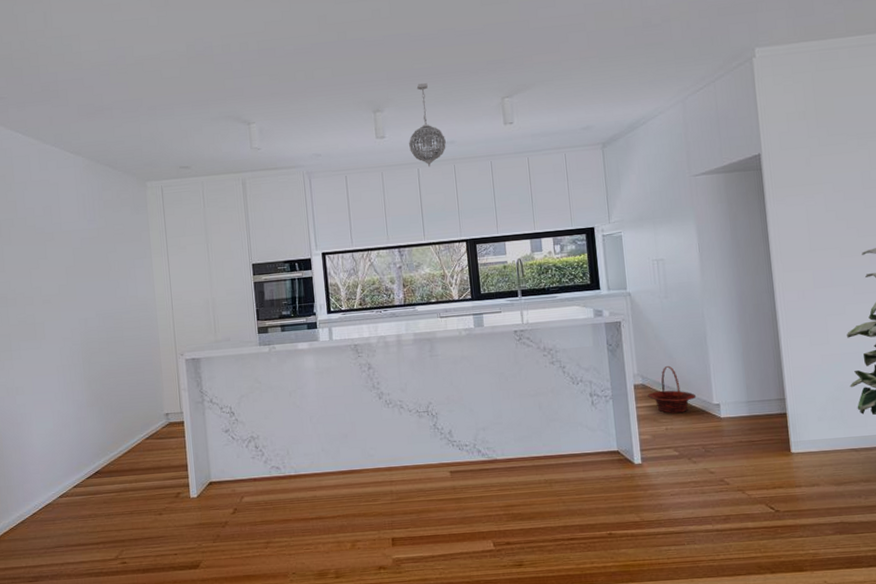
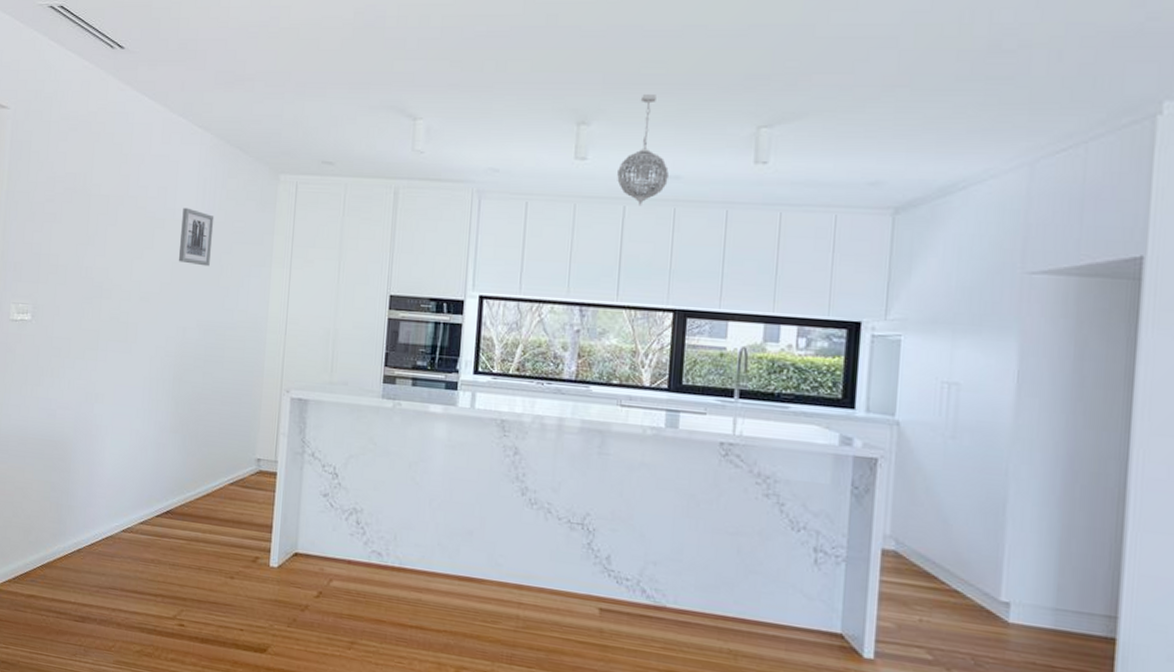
wall art: none [68,220,99,266] -> present [178,207,214,267]
basket: present [647,365,697,414] -> none [900,532,976,603]

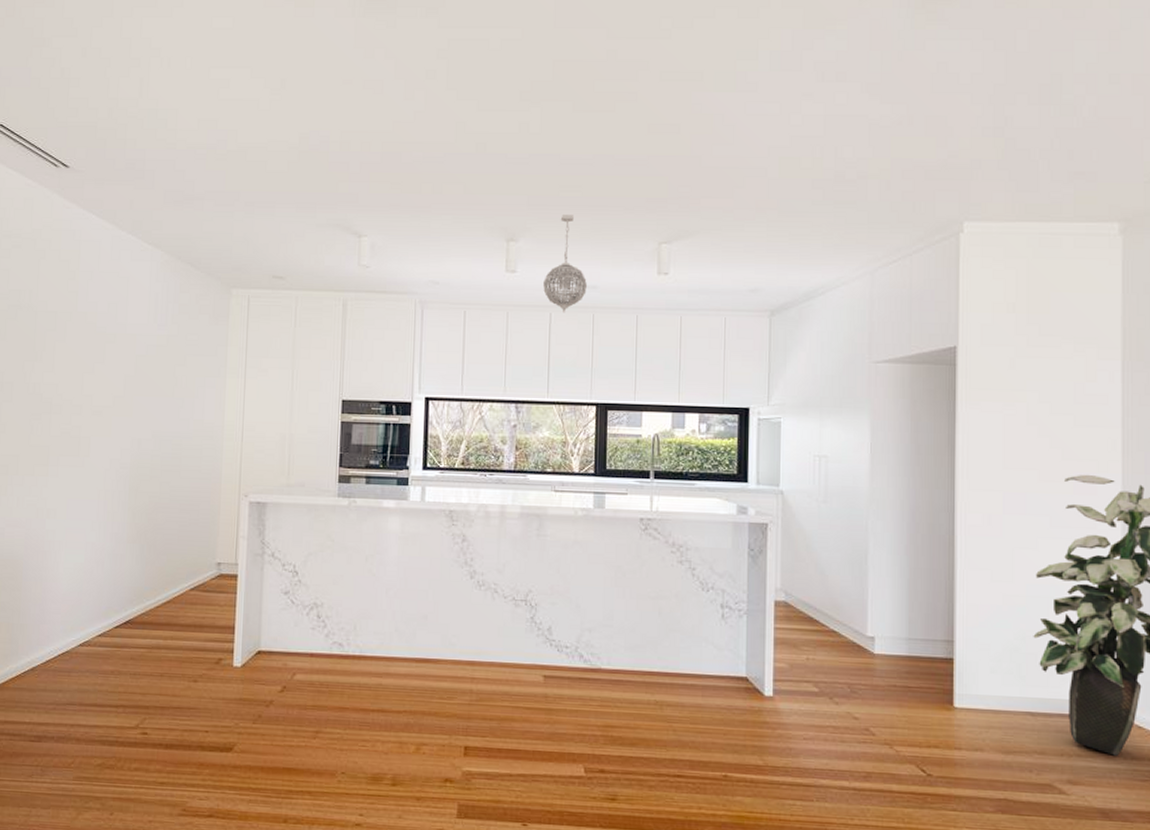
wall art: present [178,207,214,267] -> none [131,322,167,379]

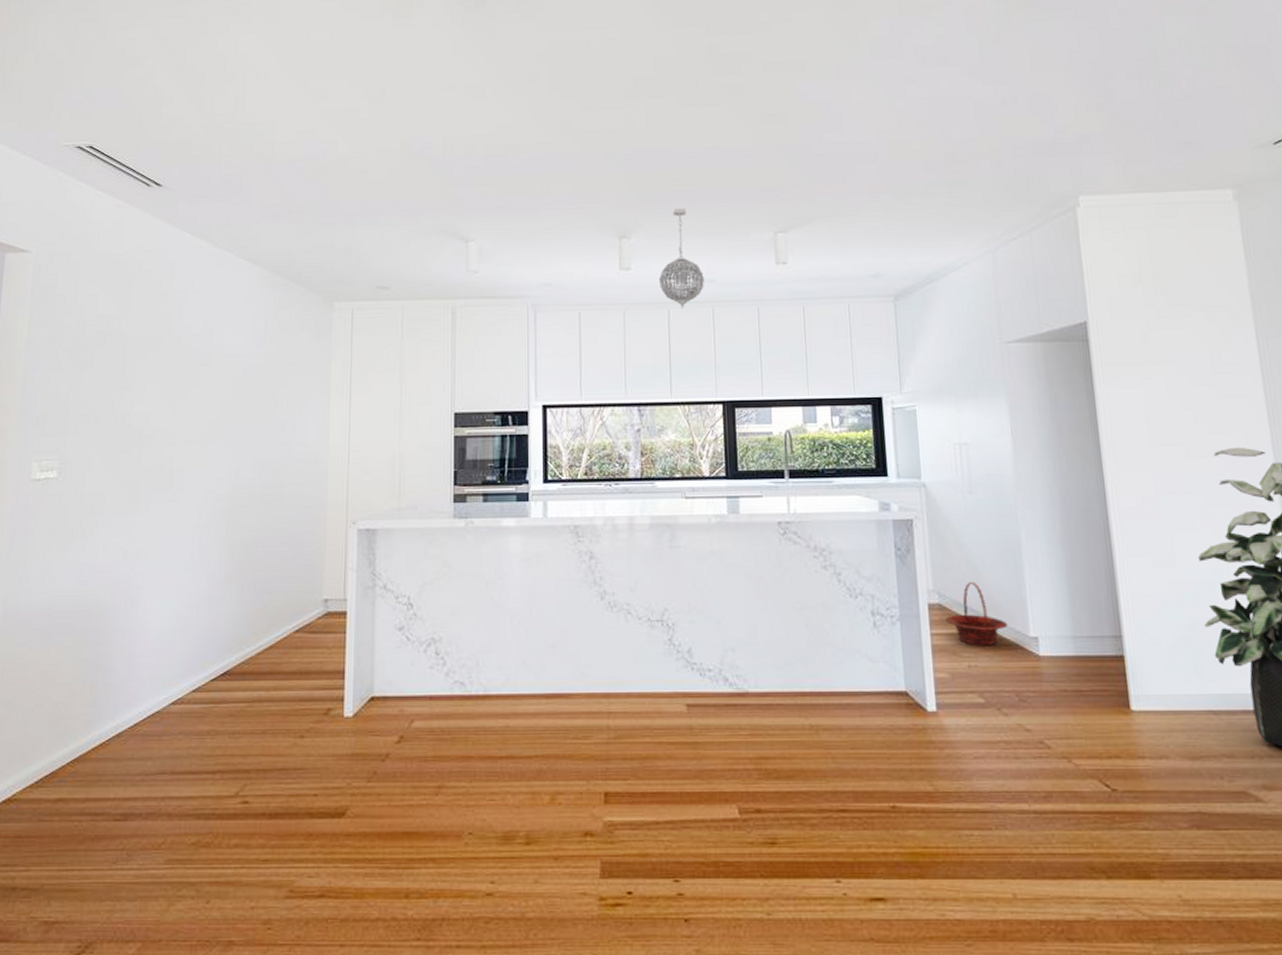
basket: none [789,583,848,642] -> present [945,581,1008,647]

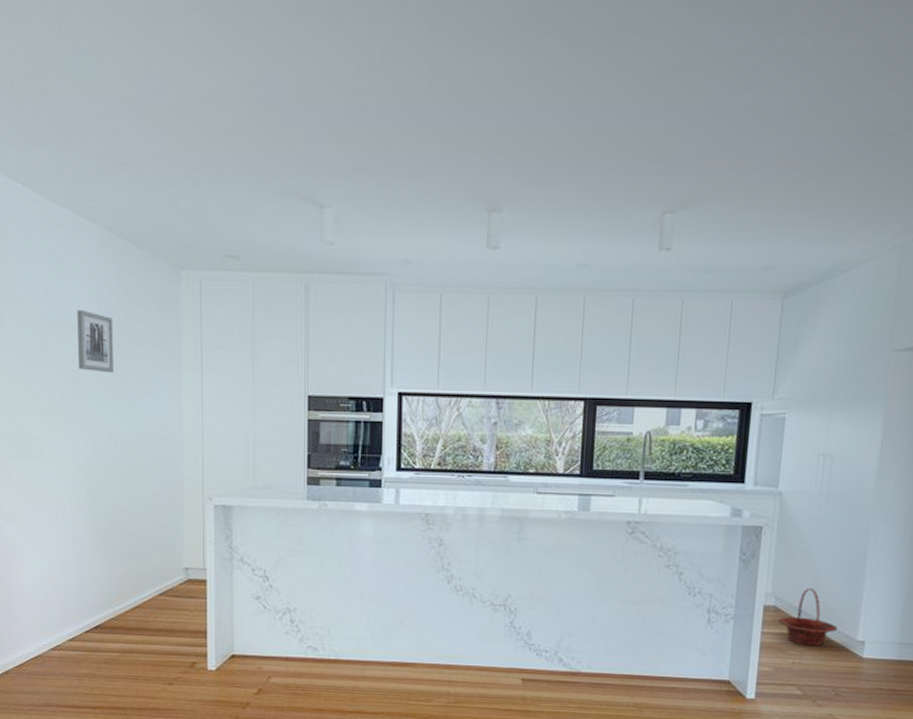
wall art: none [228,342,266,401] -> present [77,309,114,373]
pendant light: present [659,209,704,309] -> none [529,179,578,296]

